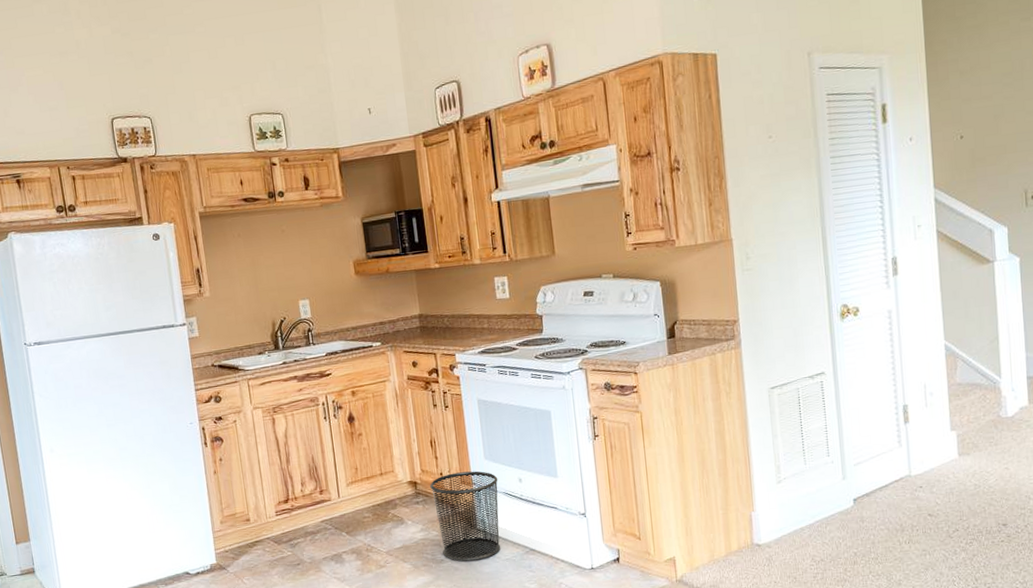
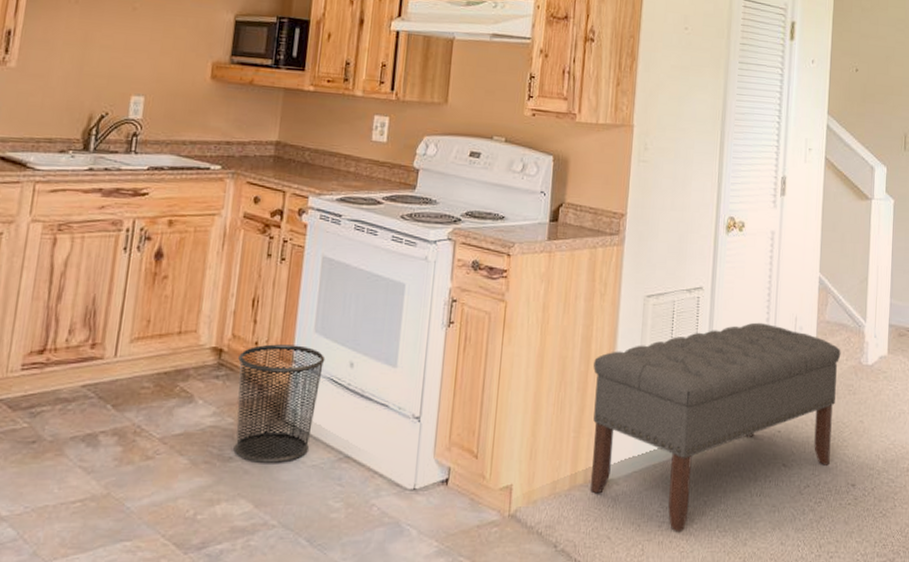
bench: none [730,394,977,580] -> present [591,322,841,533]

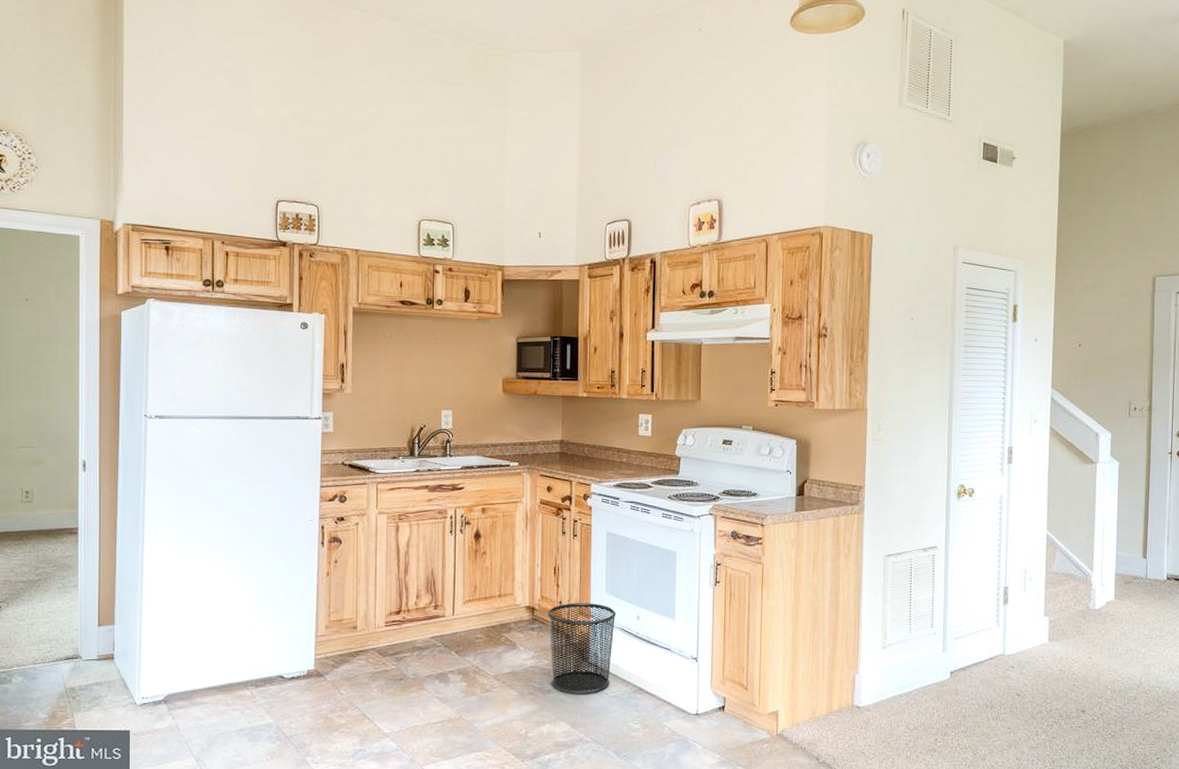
bench: present [591,322,841,533] -> none [842,575,1069,749]

